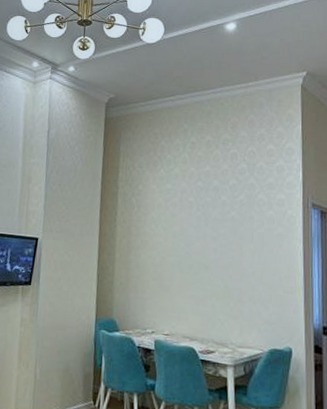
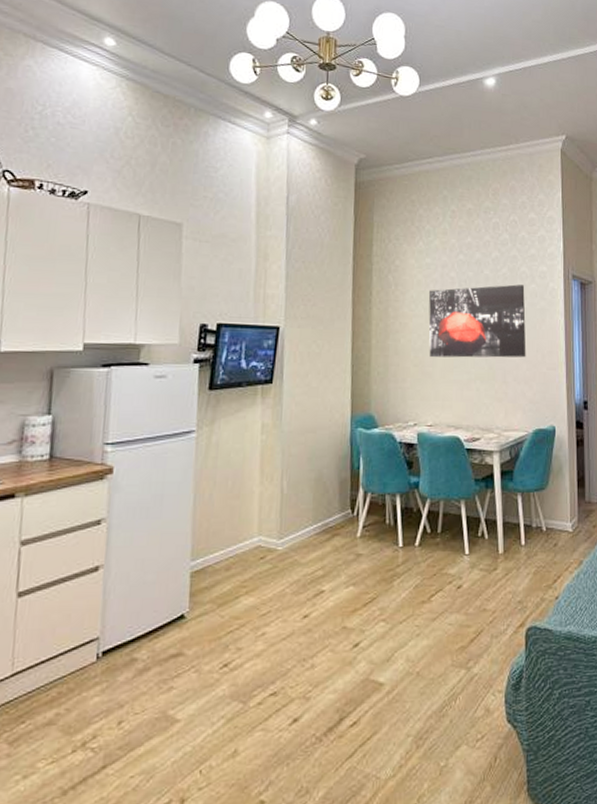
wall art: none [167,210,263,280] -> present [428,284,526,358]

